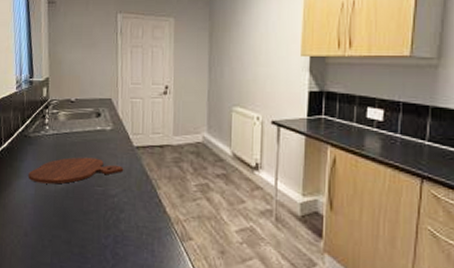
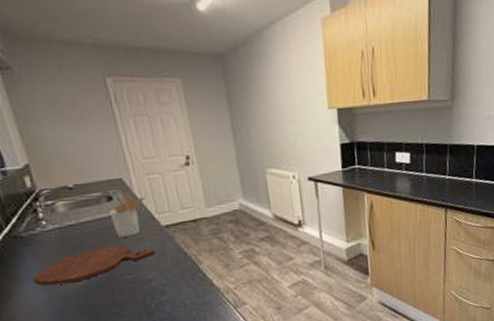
utensil holder: none [96,114,126,151] -> present [110,195,146,238]

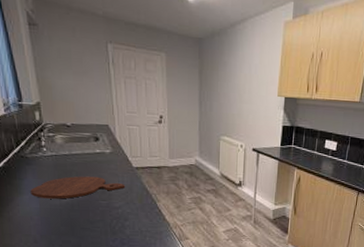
utensil holder: present [110,195,146,238] -> none [96,138,125,171]

